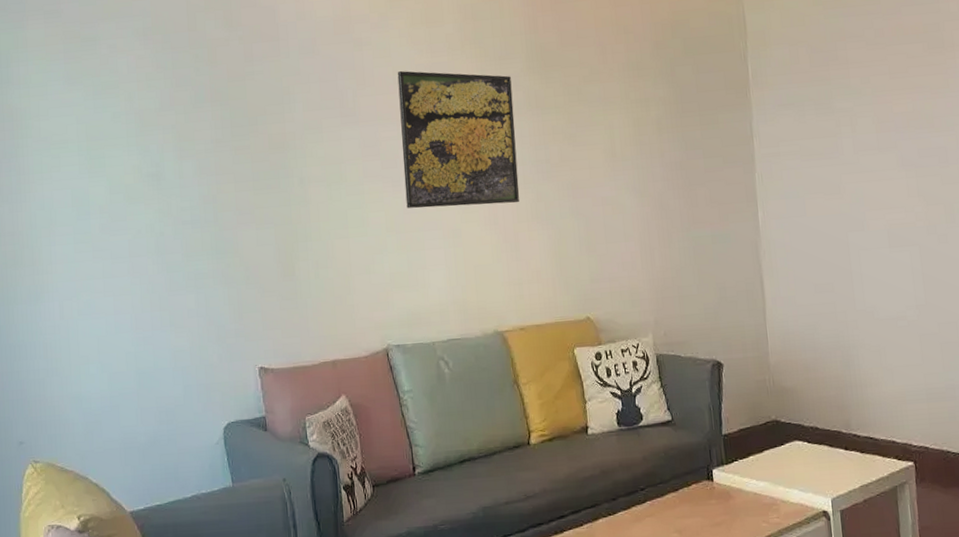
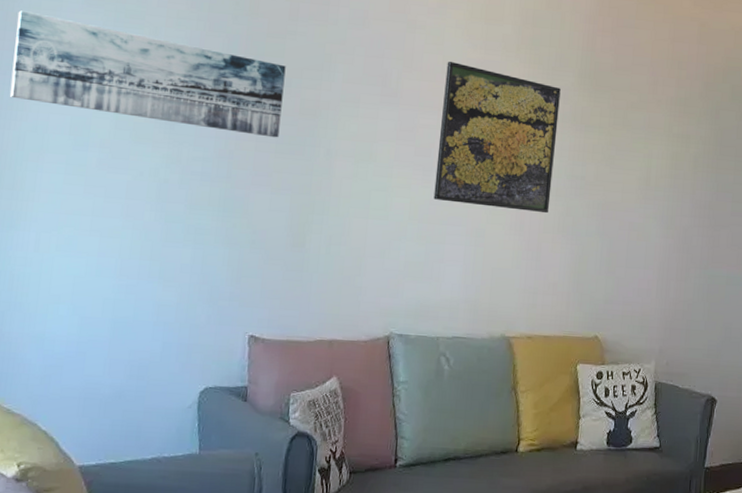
wall art: none [11,101,254,183] -> present [9,10,286,138]

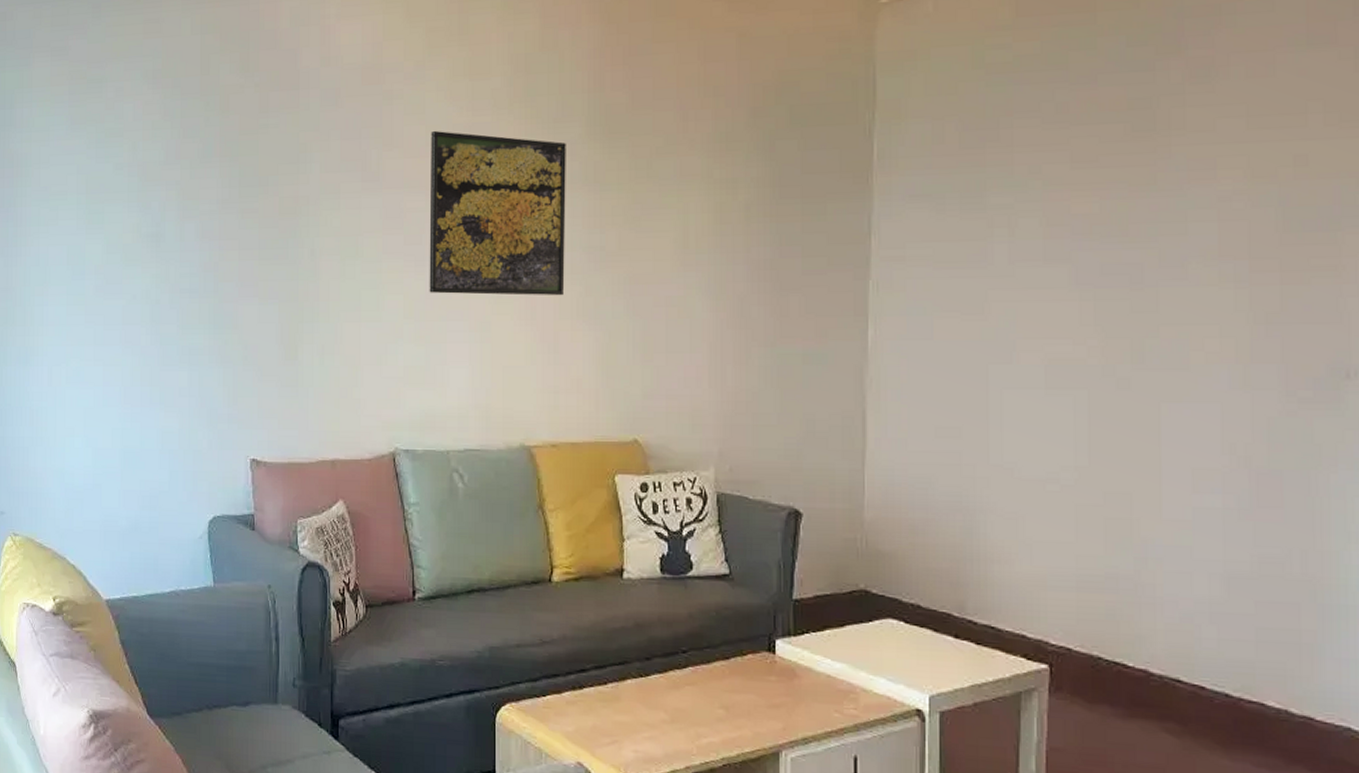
wall art: present [9,10,286,138] -> none [13,145,261,244]

